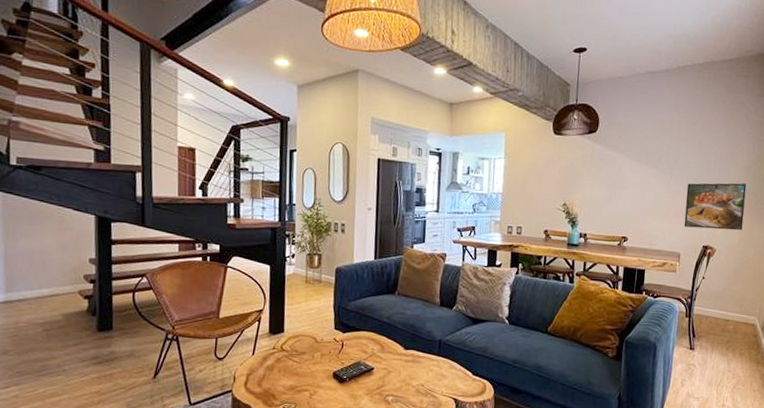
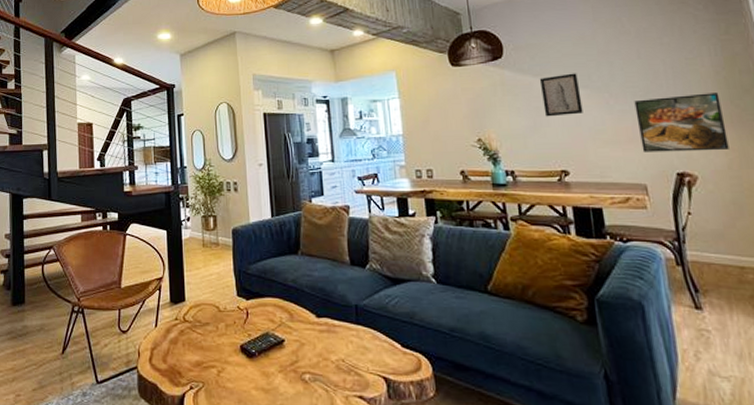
wall art: none [619,153,652,190] -> present [539,73,583,117]

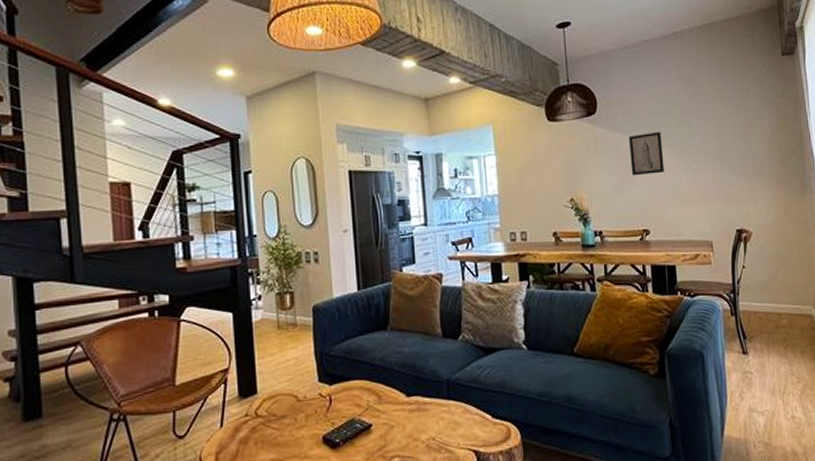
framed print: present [634,93,729,152] -> none [707,153,777,210]

